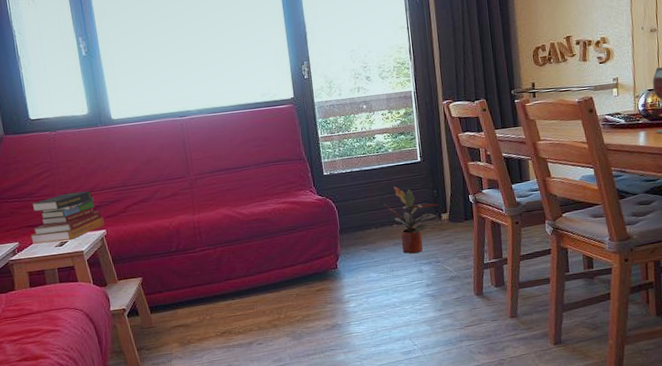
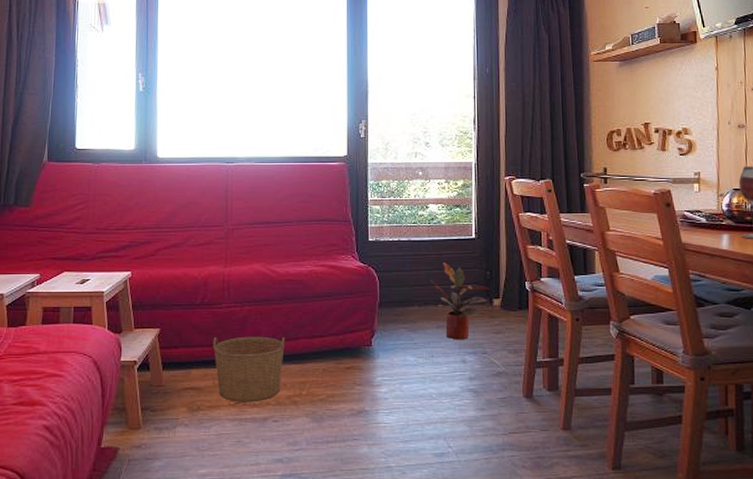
books: present [30,191,105,244] -> none [53,228,131,278]
basket: none [193,271,261,332] -> present [213,336,285,401]

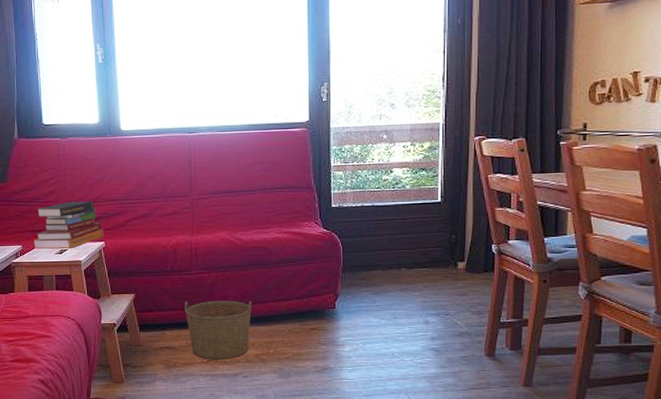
books: none [53,228,131,278] -> present [33,201,104,249]
potted plant: present [429,262,490,340] -> none [393,226,455,302]

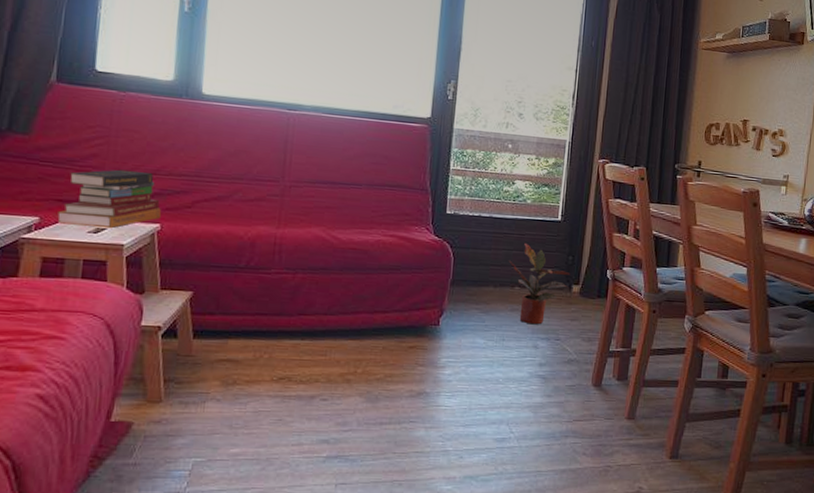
basket: present [184,300,252,359] -> none [256,306,342,378]
potted plant: none [393,226,455,302] -> present [508,242,571,325]

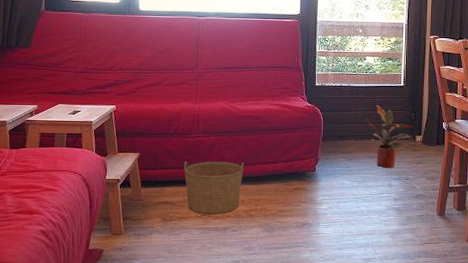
books: present [57,169,161,228] -> none [49,68,116,110]
basket: none [256,306,342,378] -> present [184,161,244,214]

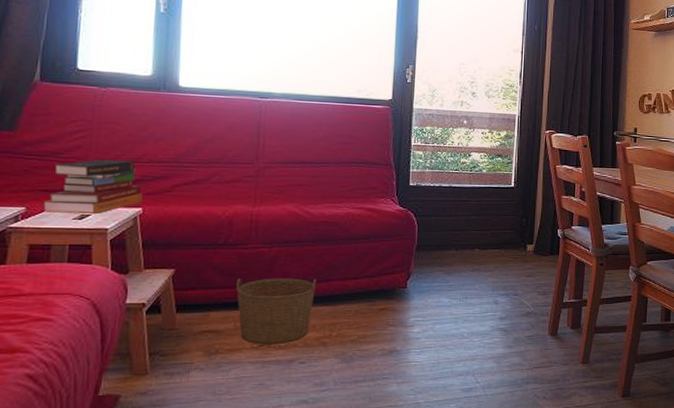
books: none [49,68,116,110] -> present [43,159,143,213]
potted plant: present [365,104,414,168] -> none [468,208,525,282]

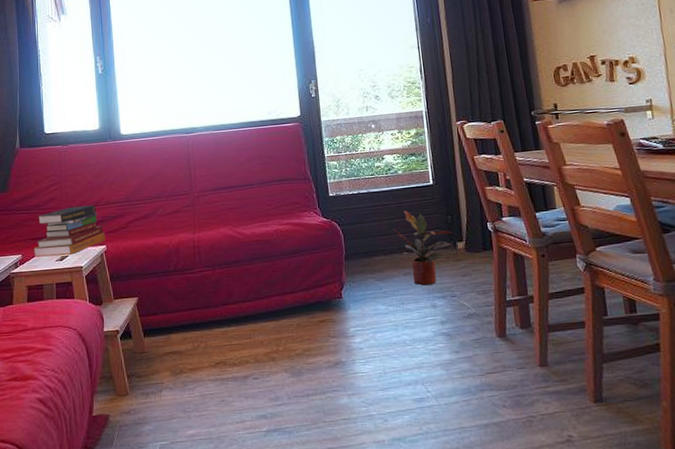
basket: present [236,278,316,344] -> none [189,296,258,362]
potted plant: none [468,208,525,282] -> present [392,210,453,286]

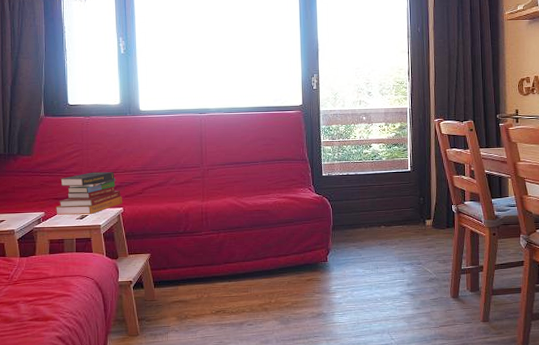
potted plant: present [392,210,453,286] -> none [373,191,423,254]

